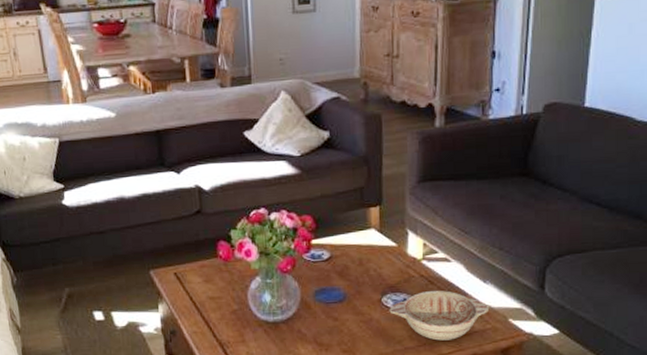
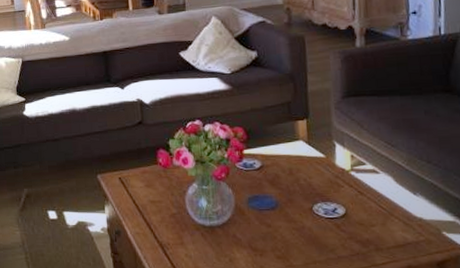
decorative bowl: present [389,290,490,341] -> none [320,200,422,251]

